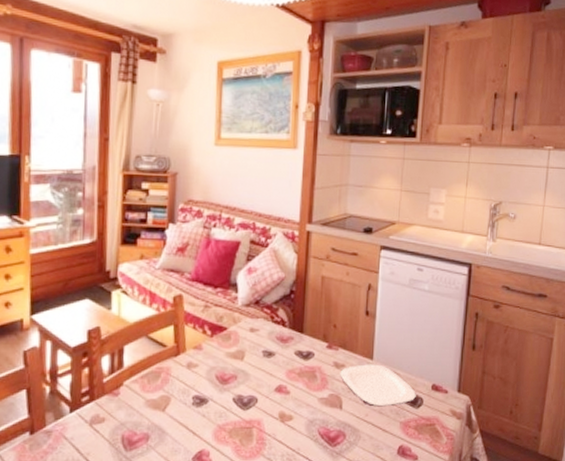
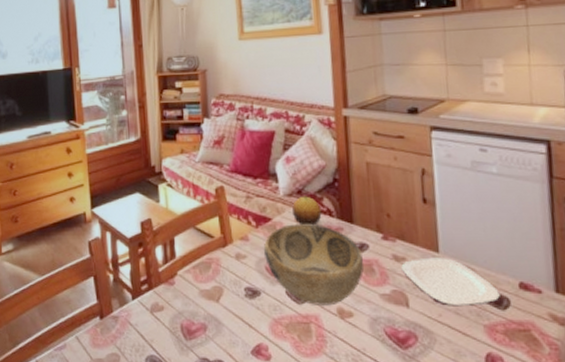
decorative bowl: none [215,334,308,411] -> present [263,224,364,306]
fruit: none [248,306,276,335] -> present [292,196,322,226]

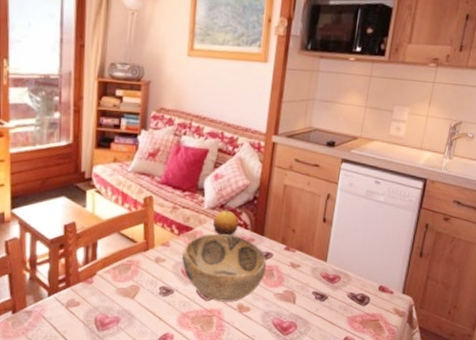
plate: present [401,257,500,307] -> none [295,265,364,303]

